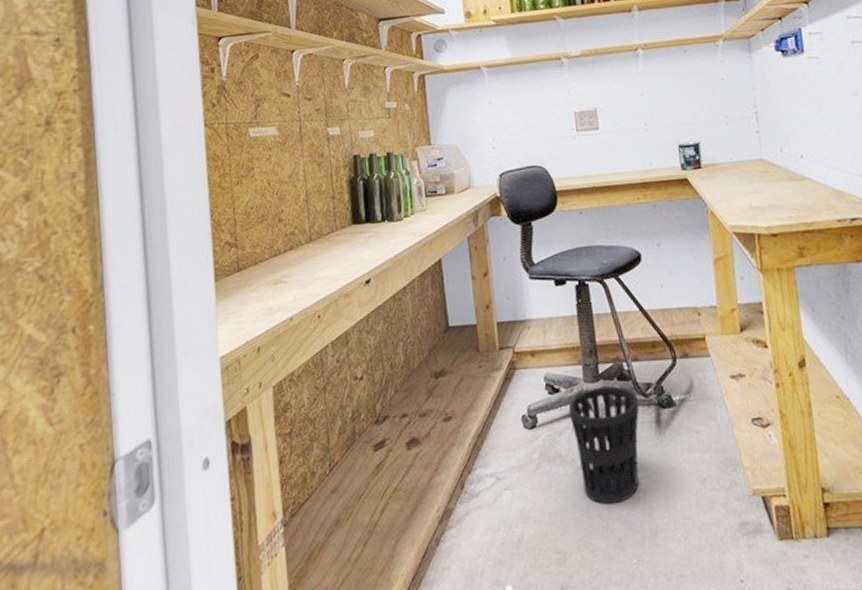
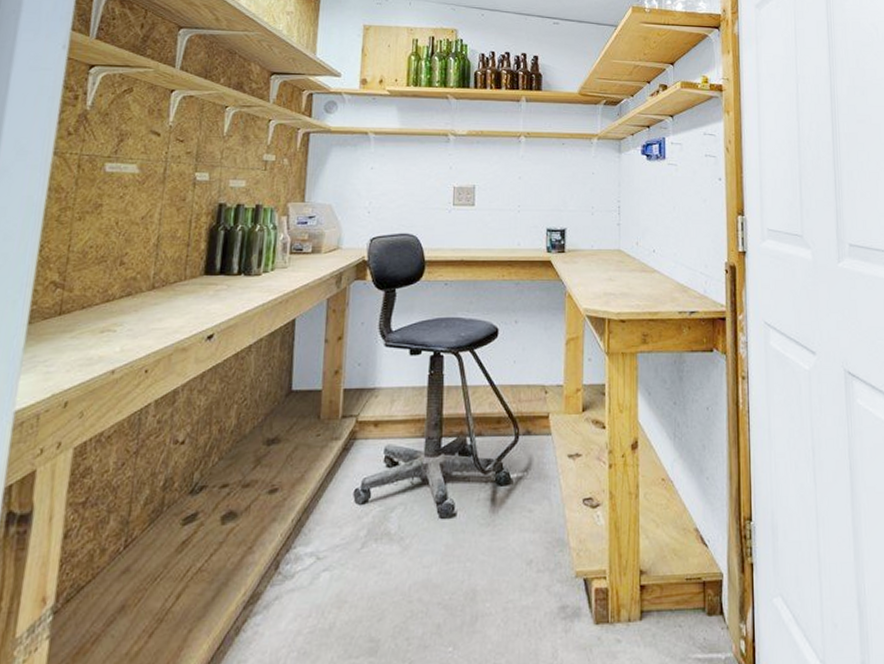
wastebasket: present [568,386,640,504] -> none [404,461,477,587]

